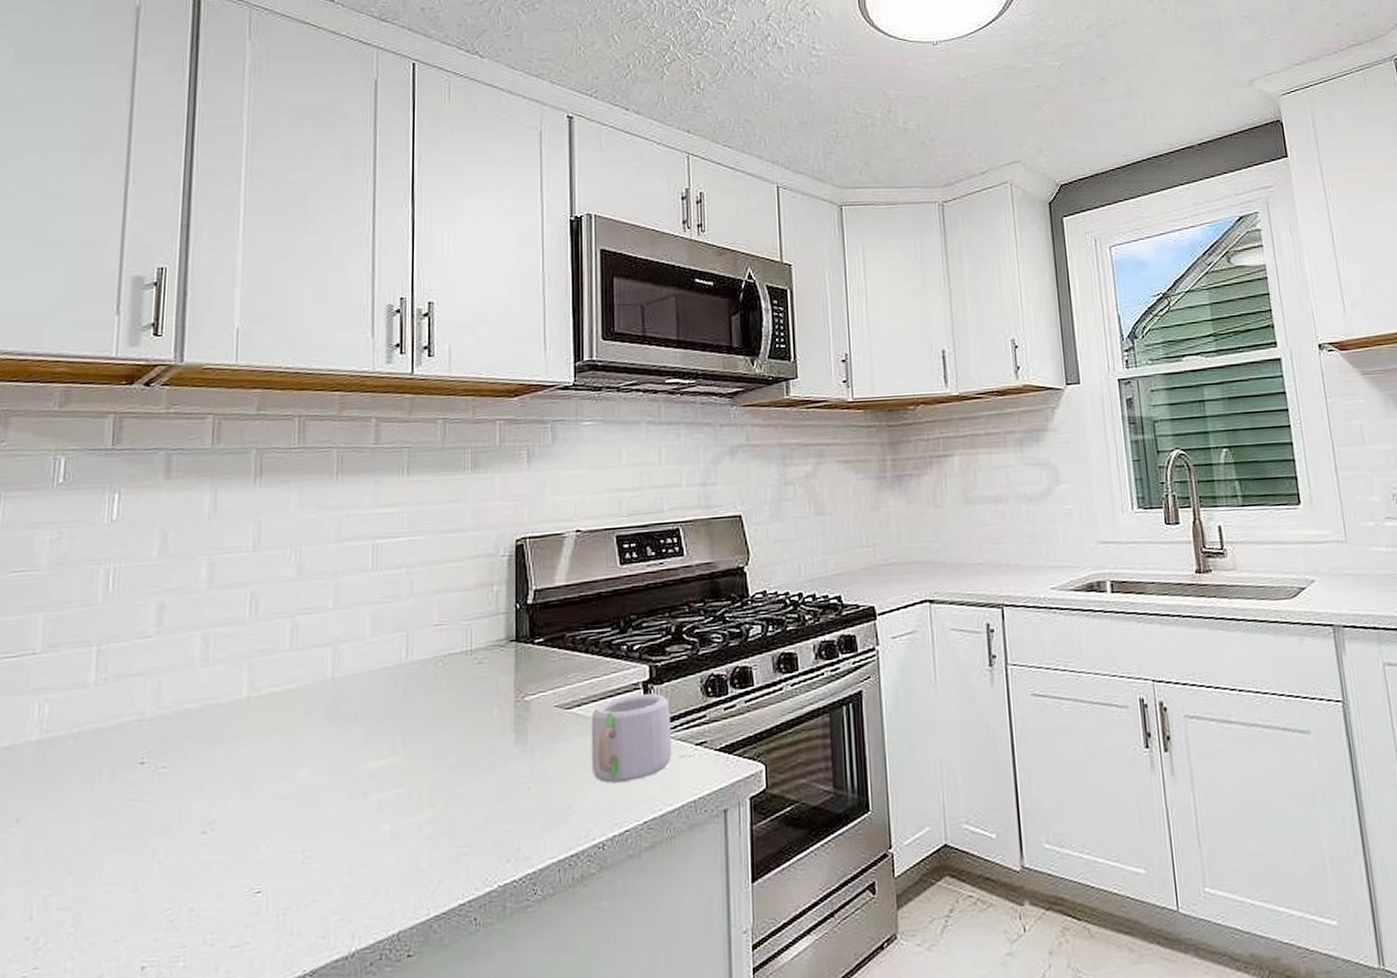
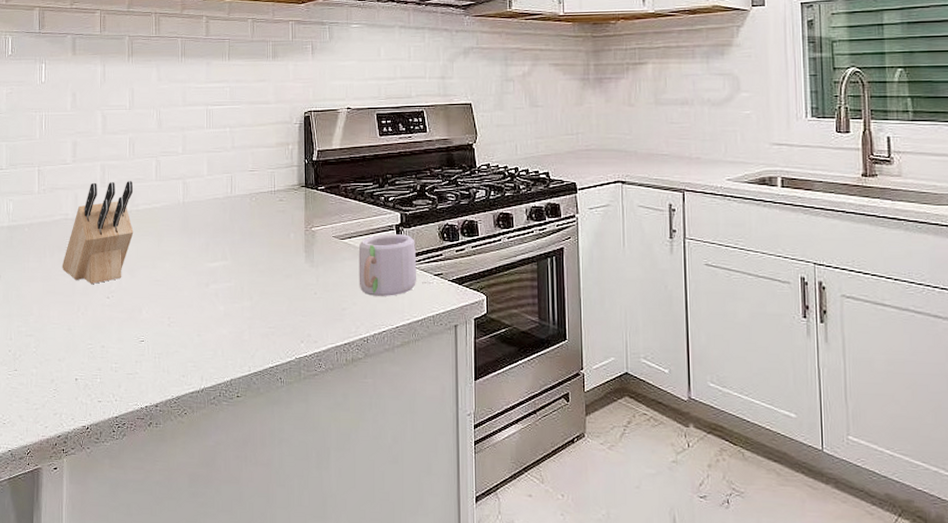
knife block: none [128,654,254,815] -> present [62,181,134,284]

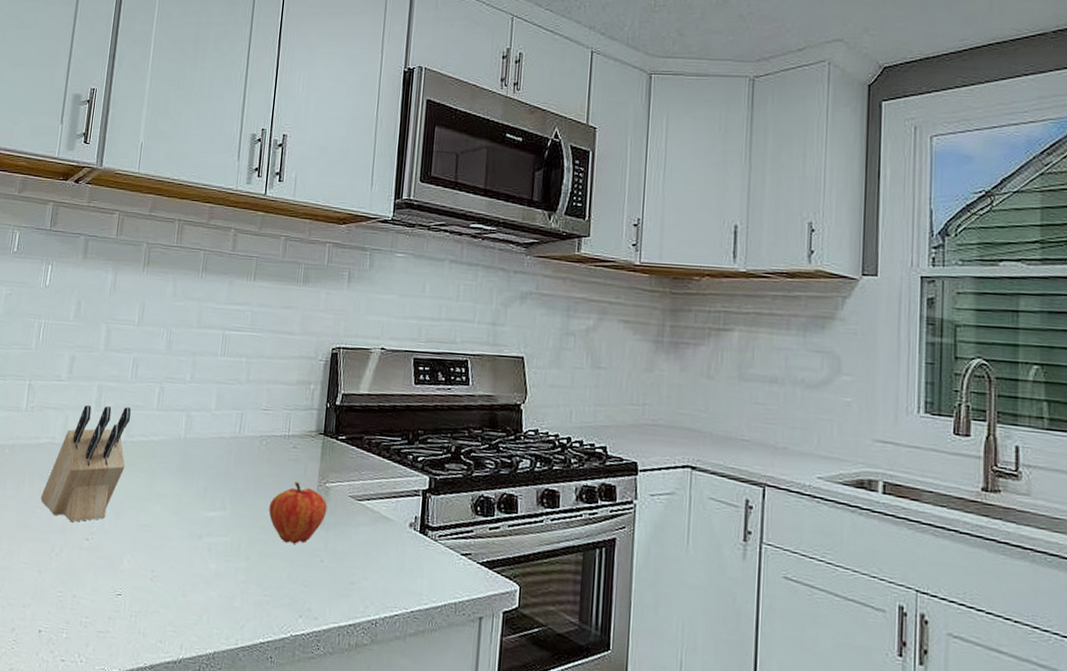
fruit: none [264,229,315,282] -> present [269,482,327,544]
mug: present [358,234,433,296] -> none [373,499,459,574]

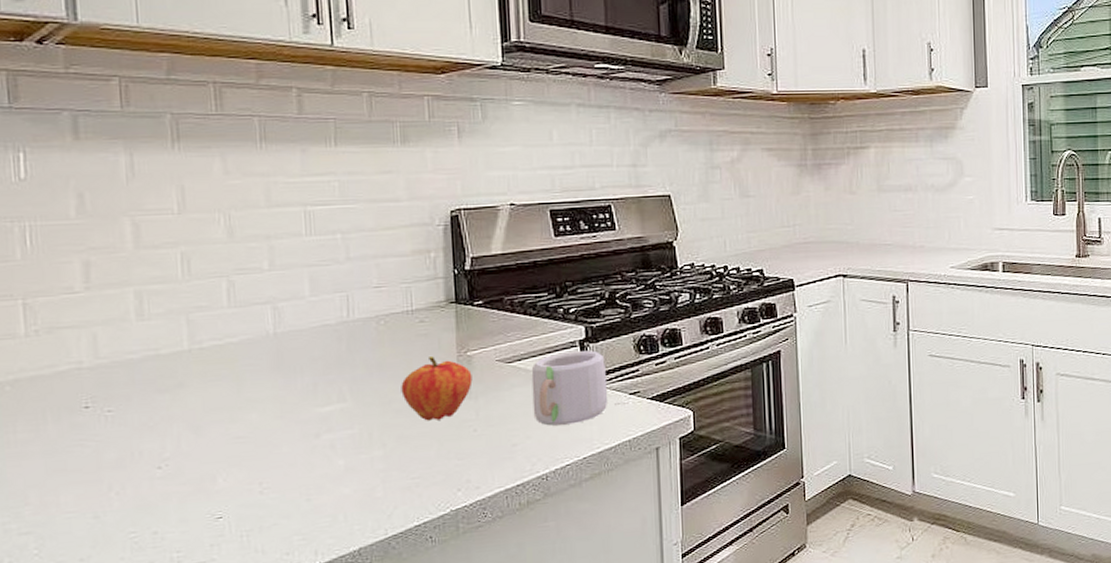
knife block: present [40,404,131,522] -> none [76,310,197,452]
mug: none [373,499,459,574] -> present [531,350,628,426]

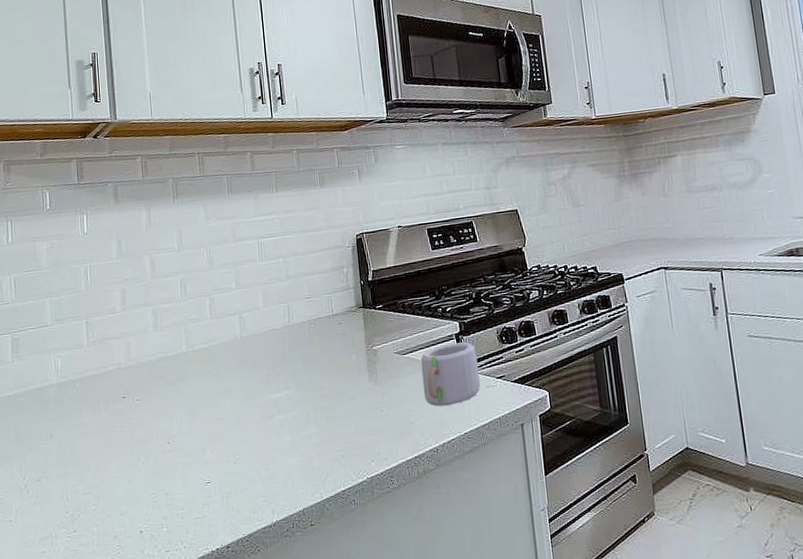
fruit: present [401,357,473,421] -> none [327,351,378,404]

